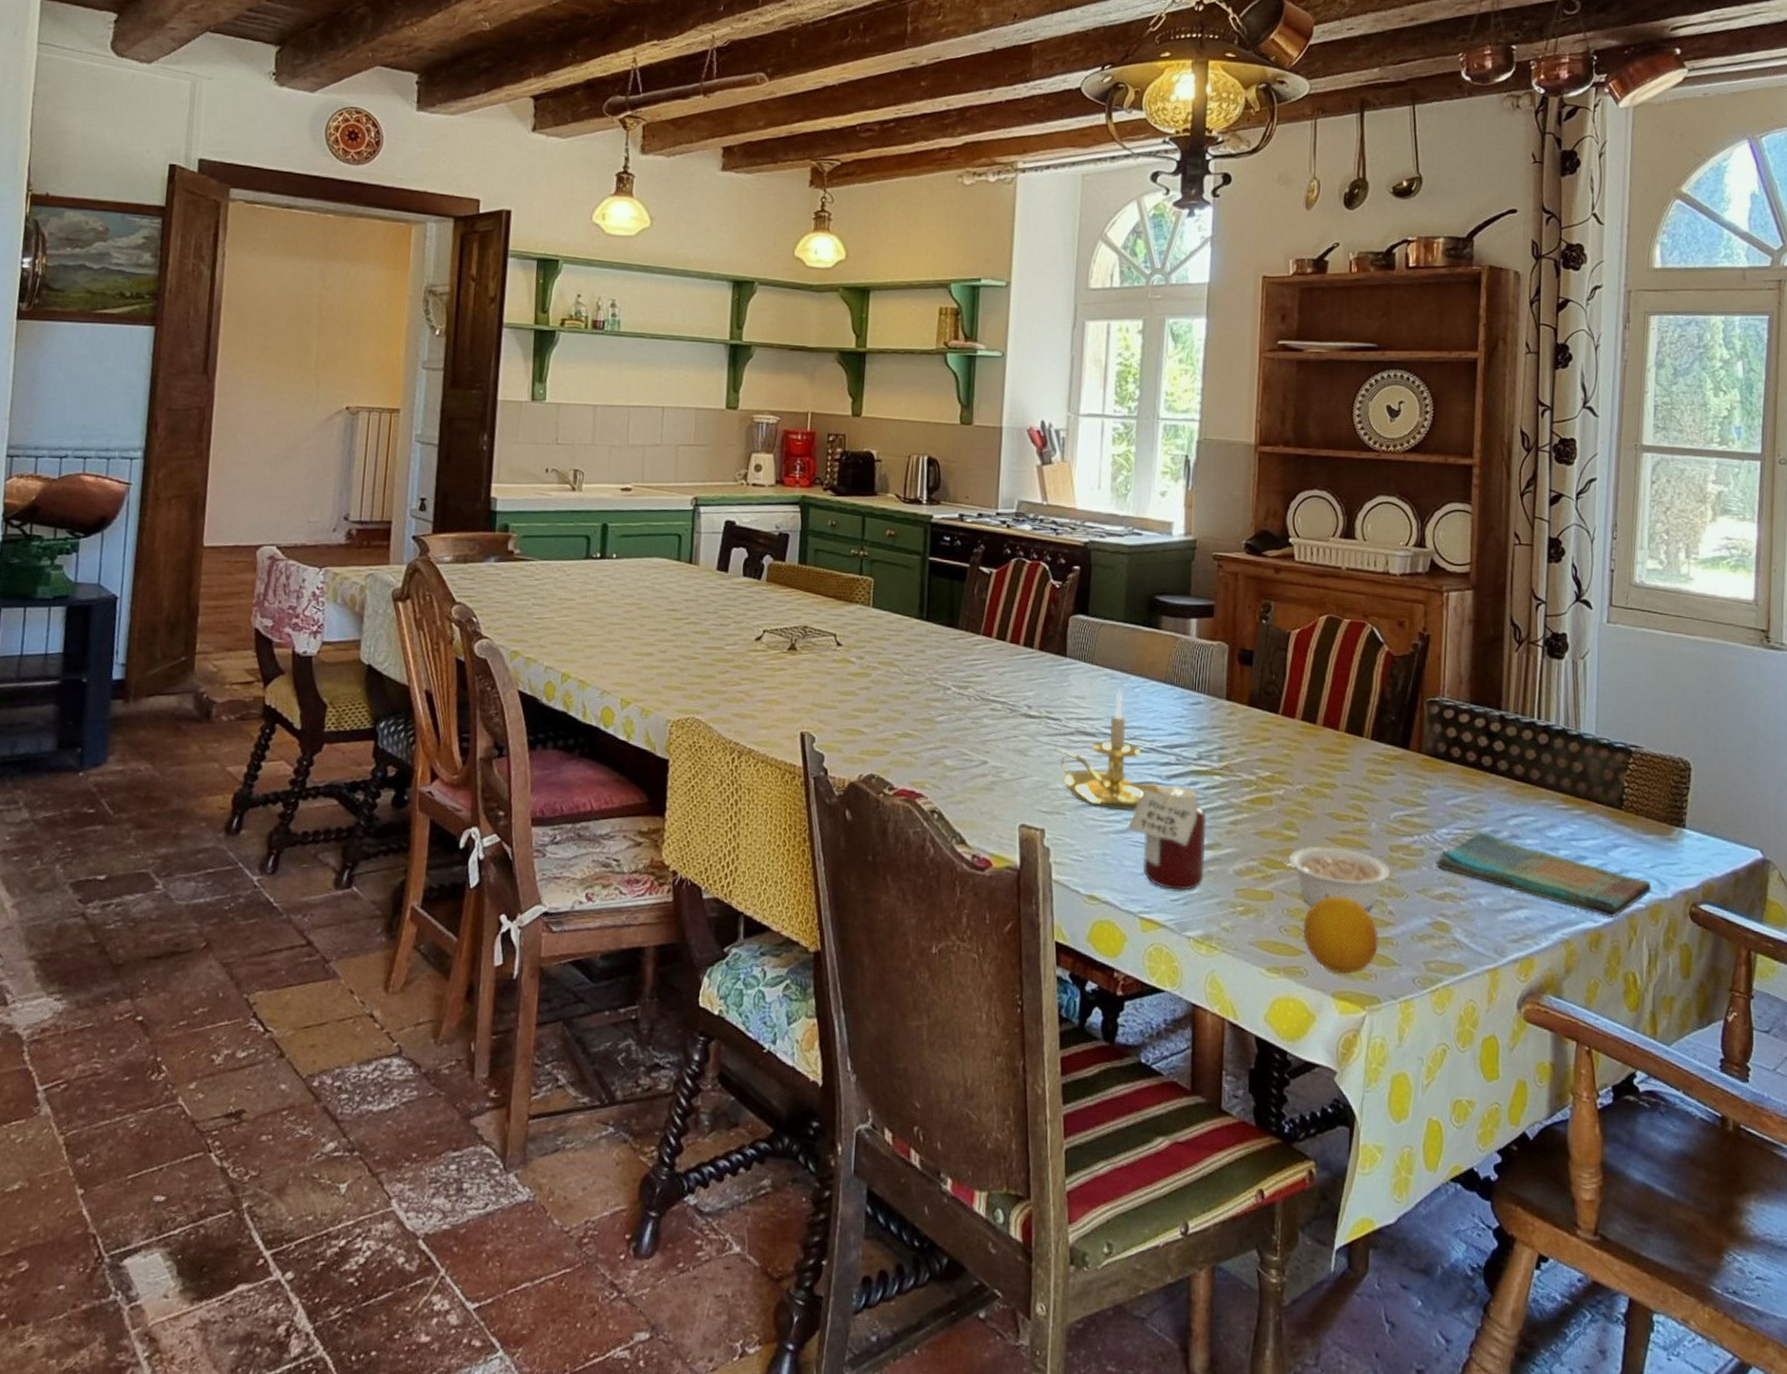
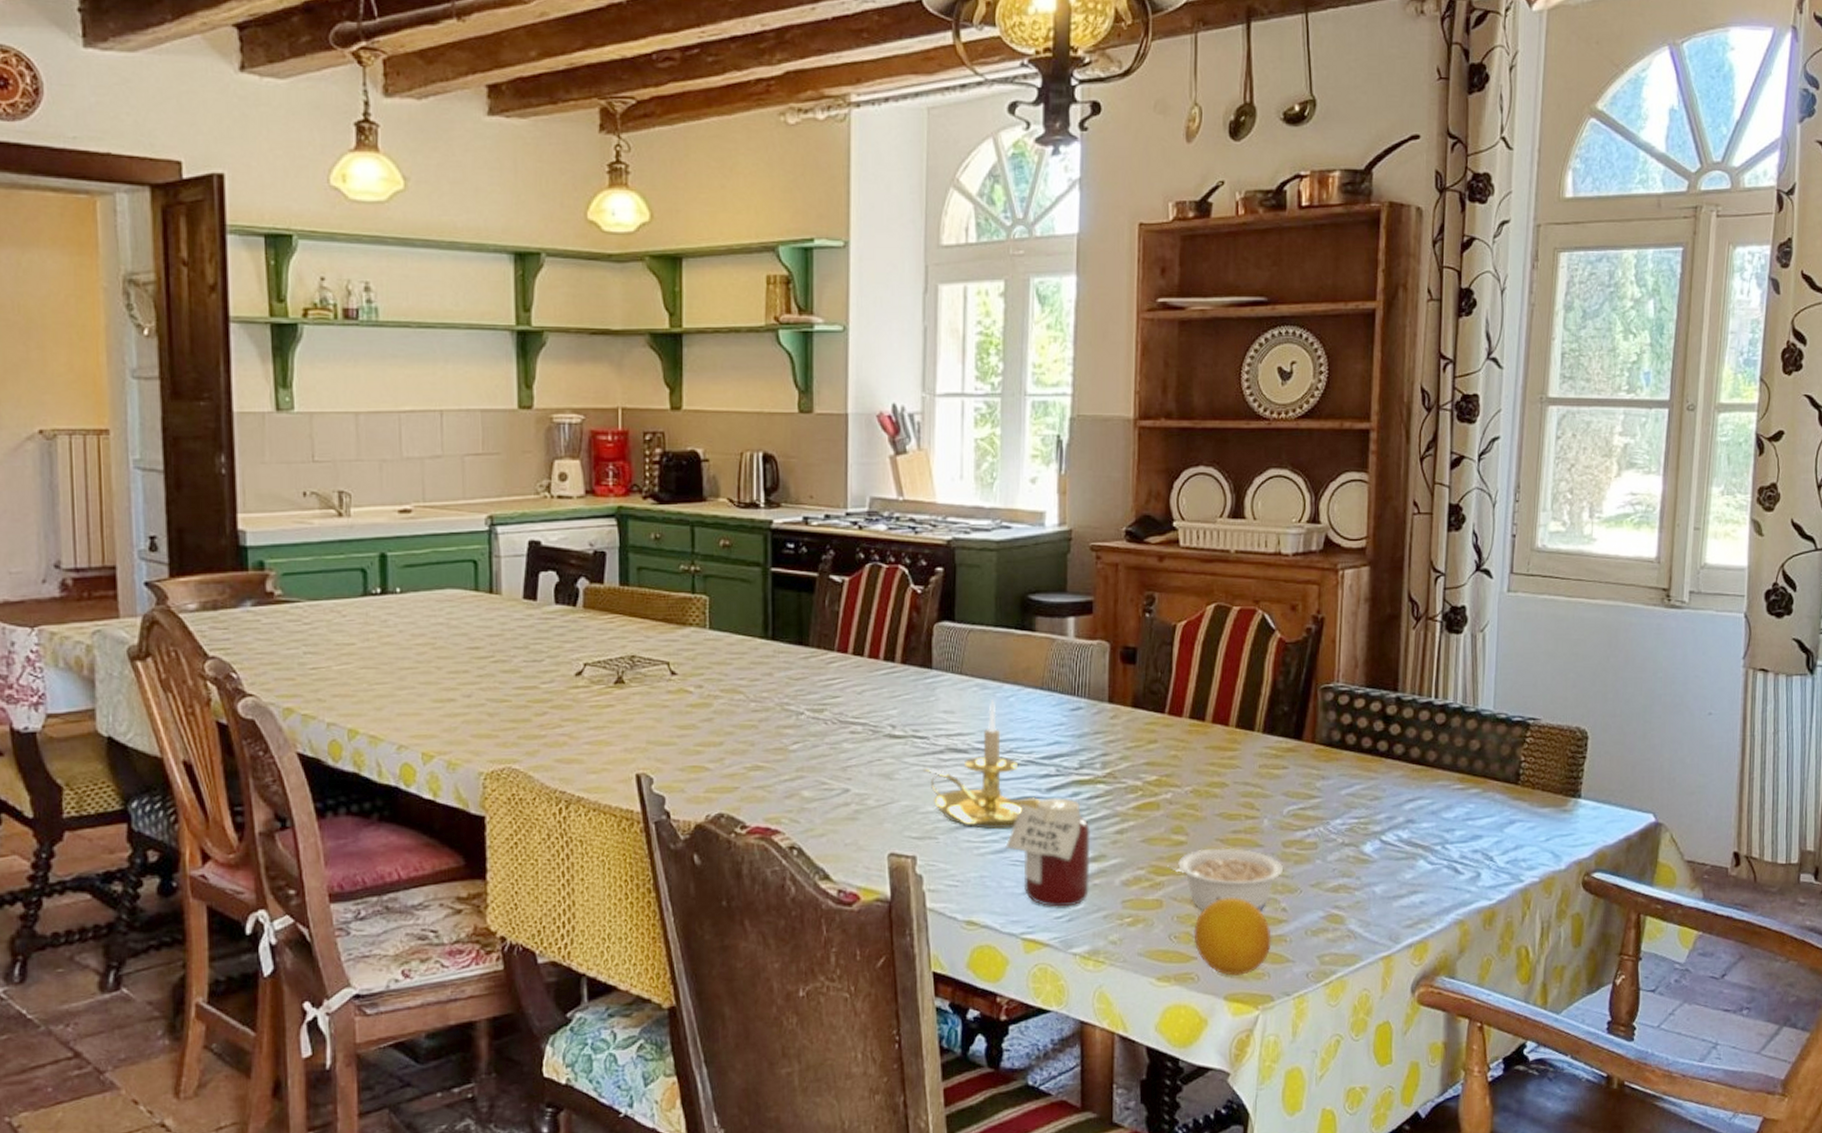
dish towel: present [1436,832,1652,917] -> none [1330,819,1546,894]

